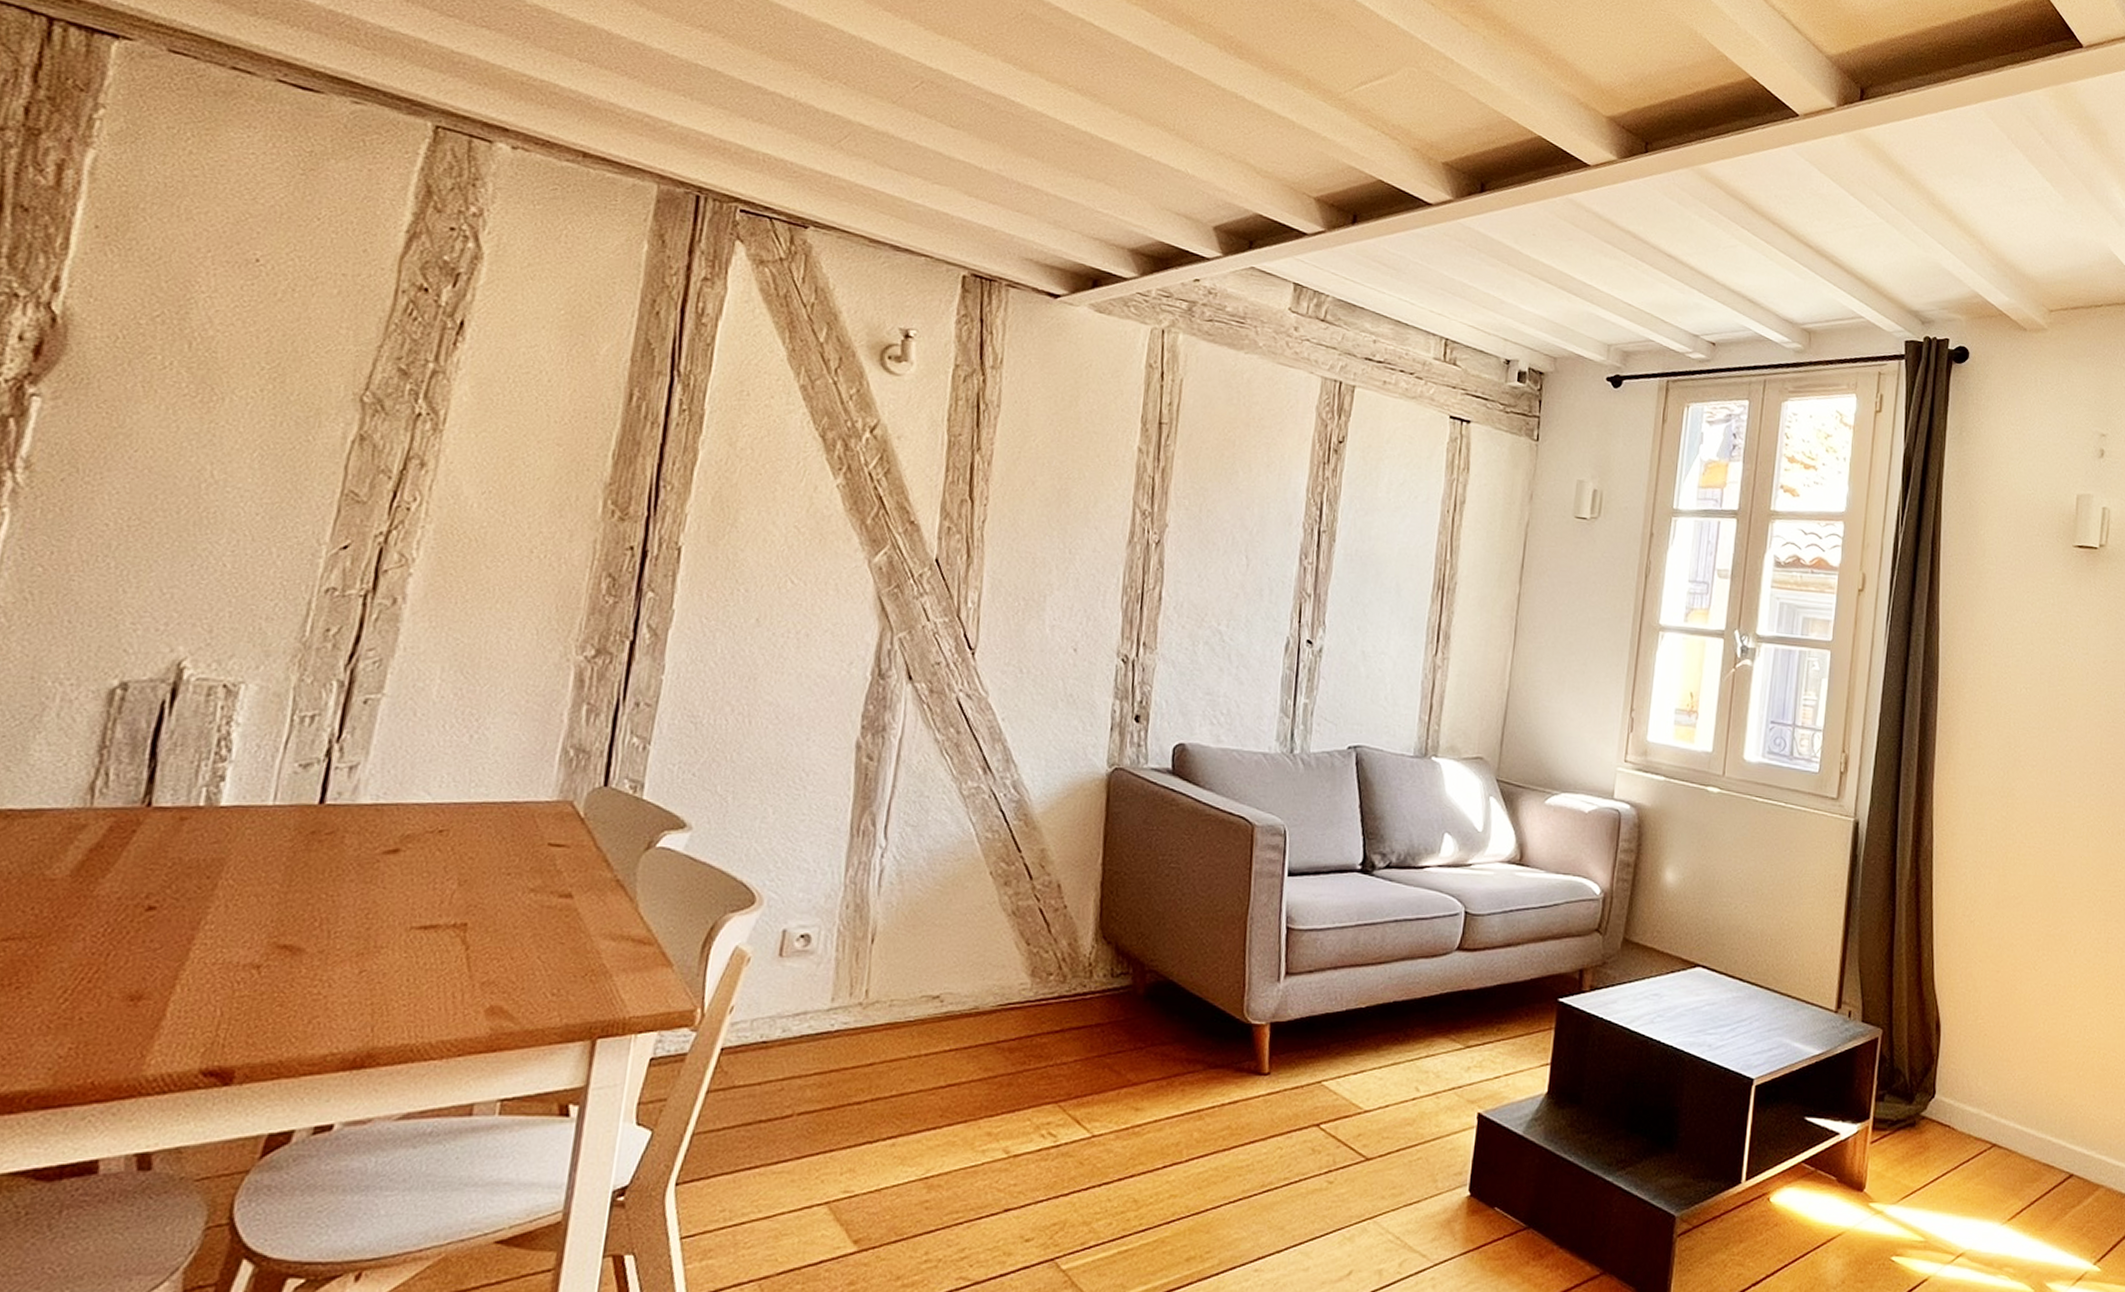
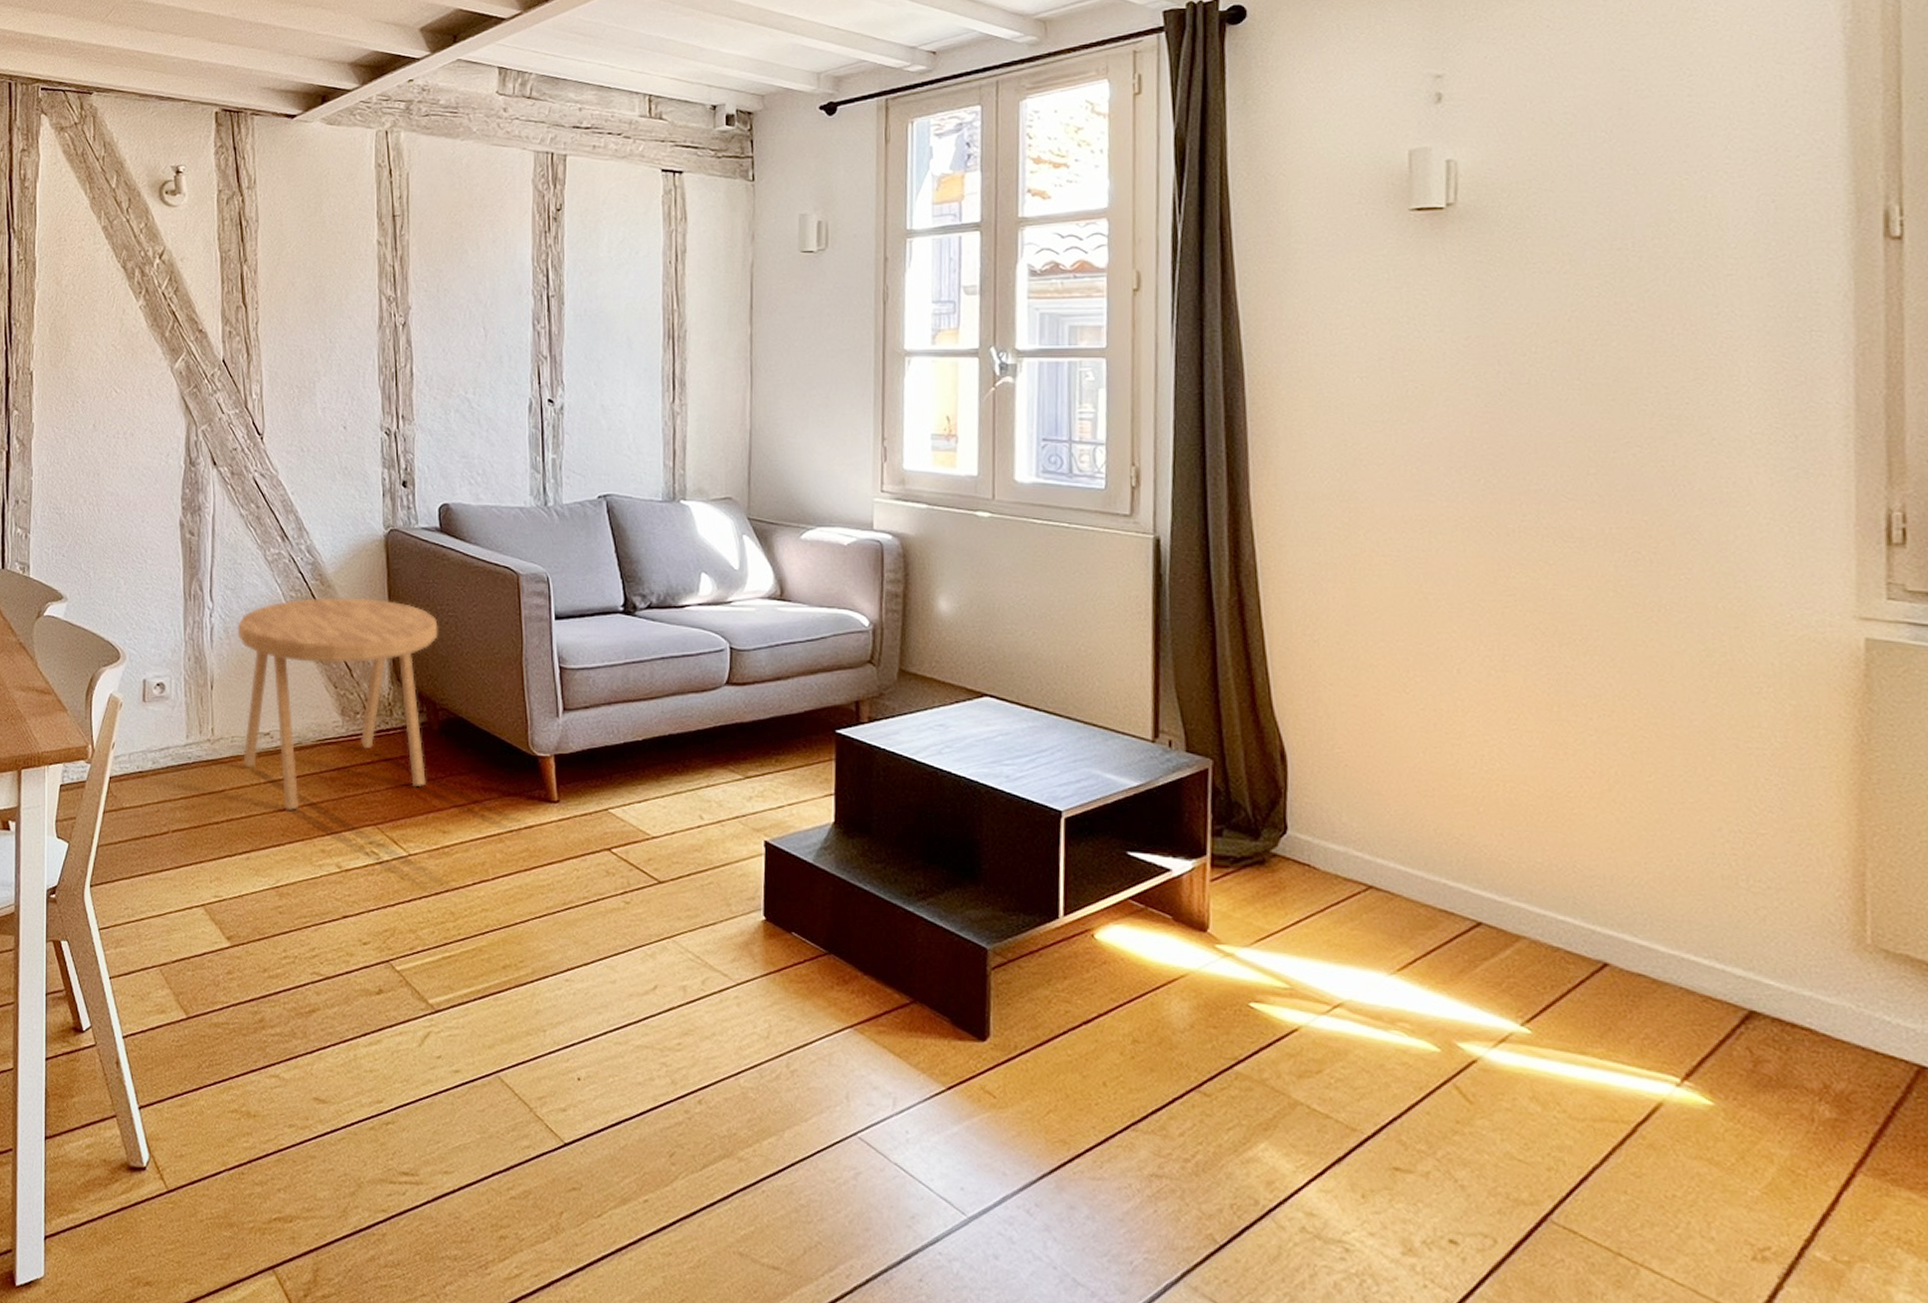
side table: none [901,840,1157,1087] -> present [237,597,438,810]

